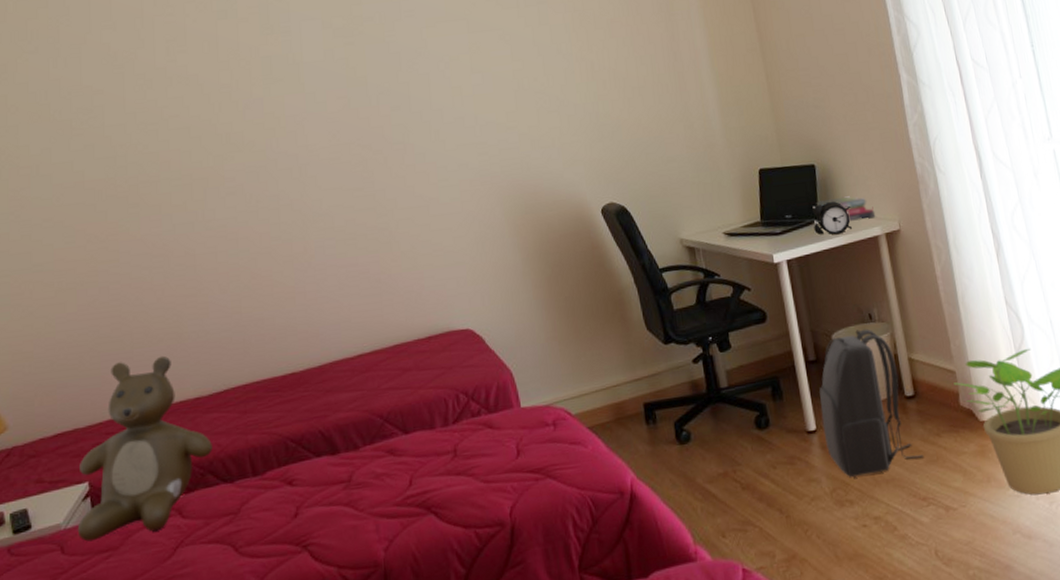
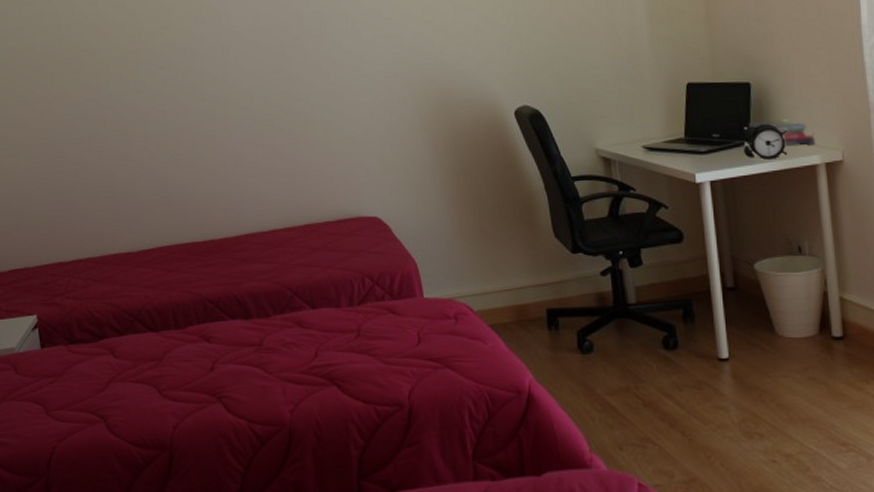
teddy bear: present [77,355,212,542] -> none [27,211,141,366]
backpack: present [819,329,923,477] -> none [735,261,847,411]

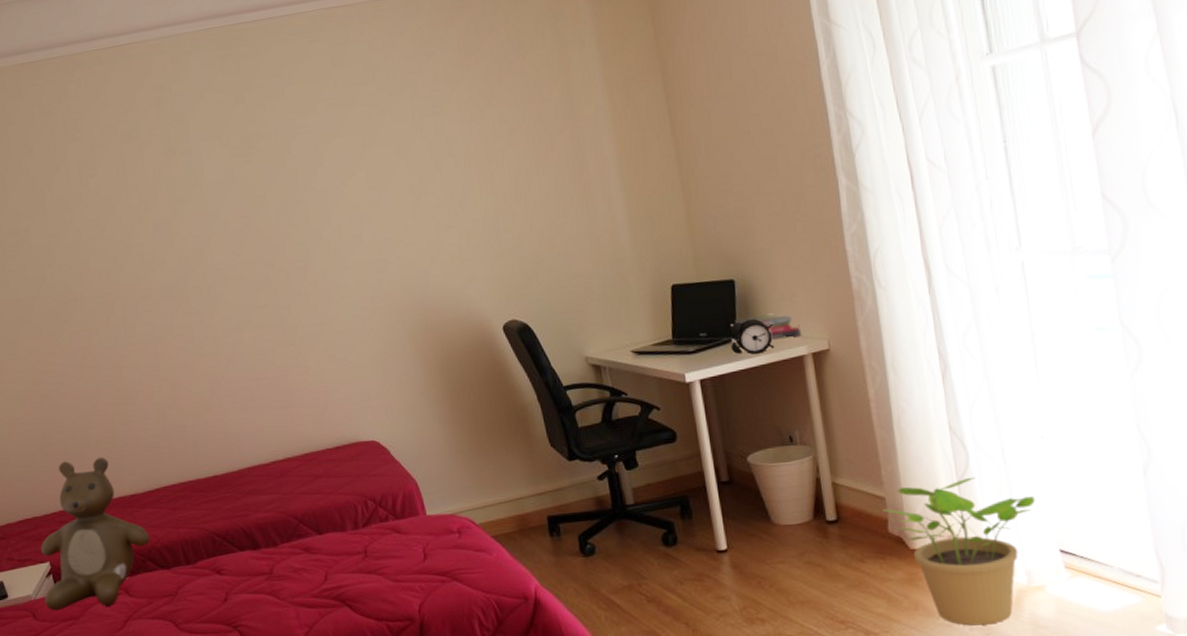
teddy bear: none [27,211,141,366] -> present [41,457,150,611]

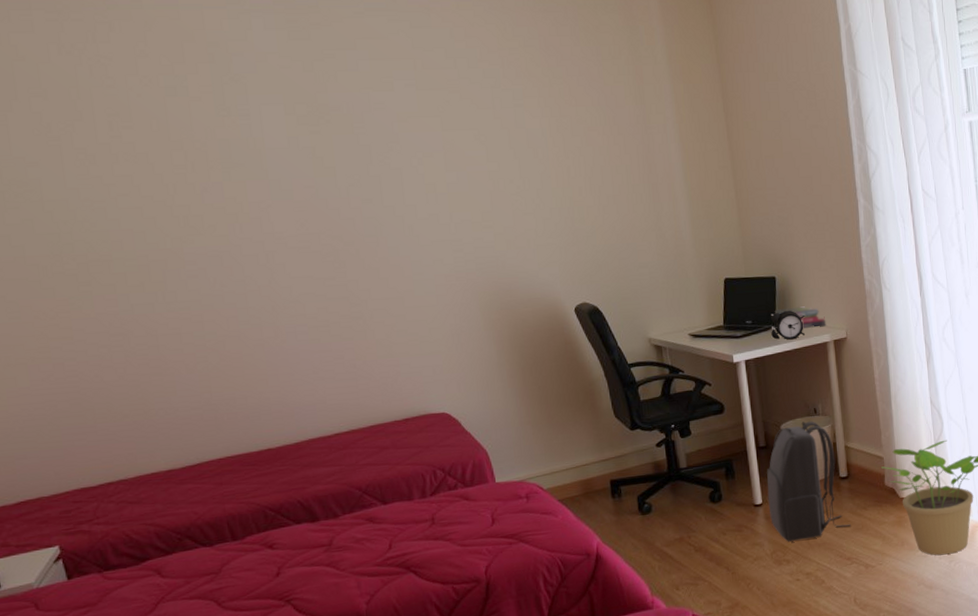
teddy bear: present [41,457,150,611] -> none [47,430,189,599]
backpack: none [731,451,844,597] -> present [767,421,851,542]

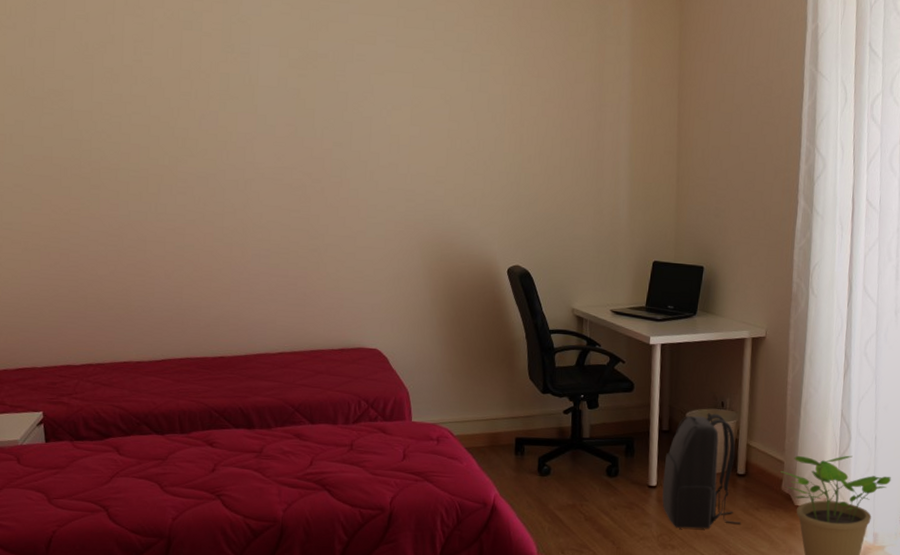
alarm clock: present [771,310,806,340] -> none [690,301,728,331]
books: present [774,306,827,328] -> none [697,299,748,323]

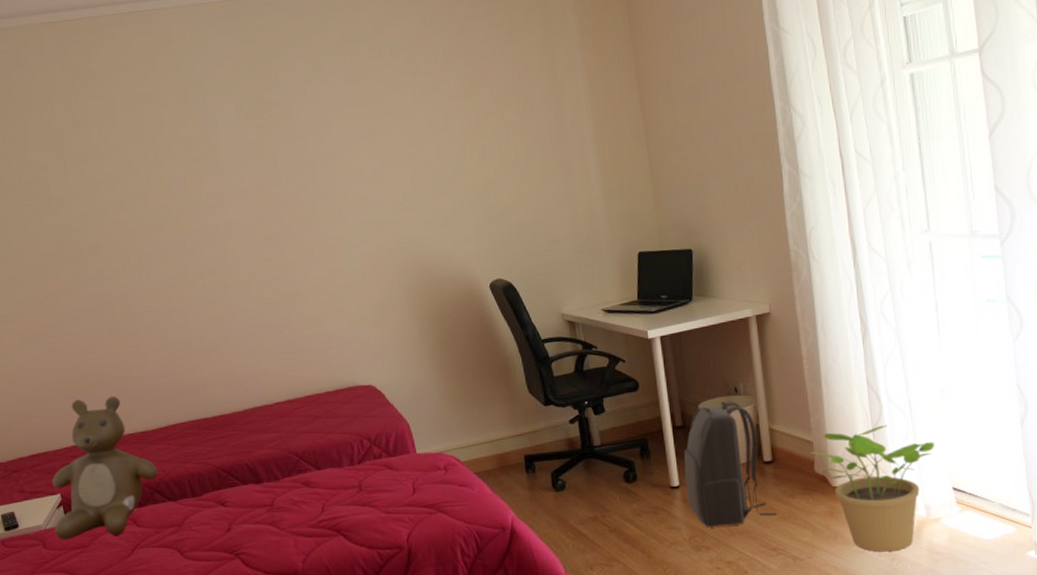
teddy bear: none [31,319,148,461] -> present [52,396,158,540]

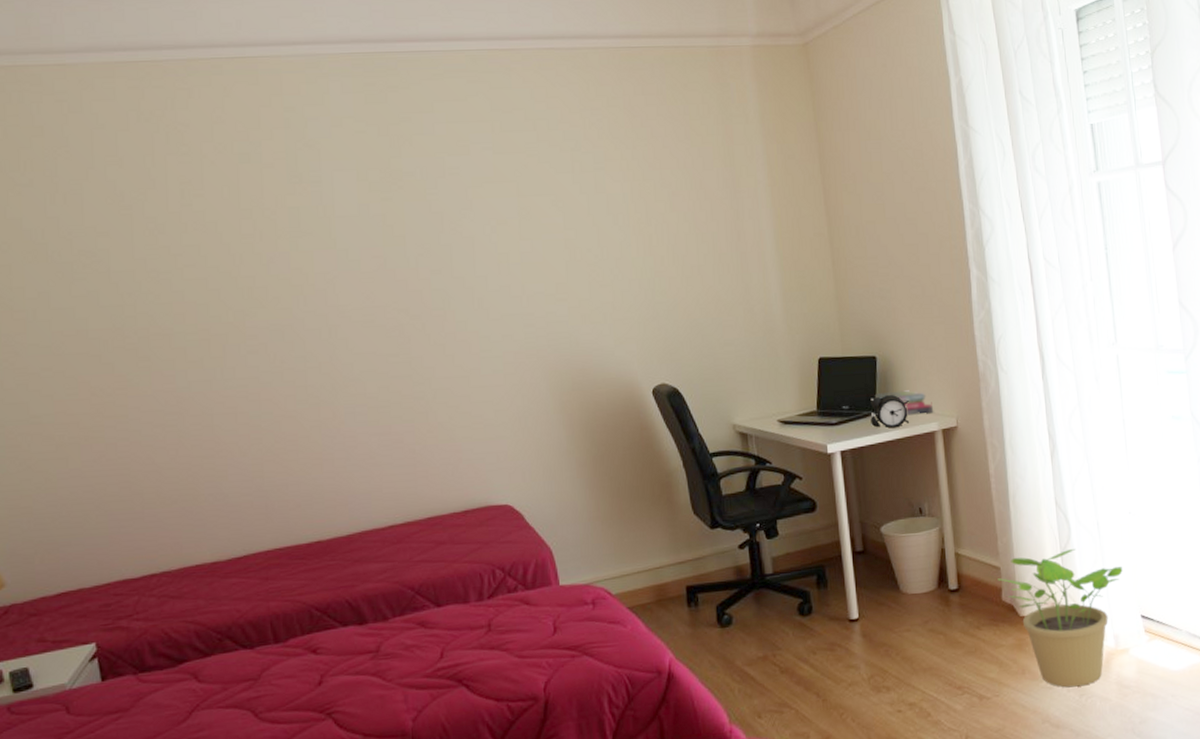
teddy bear: present [52,396,158,540] -> none [83,517,231,703]
backpack: present [684,400,776,527] -> none [864,522,962,665]
alarm clock: none [687,283,725,315] -> present [870,394,910,429]
books: none [691,280,748,303] -> present [874,390,934,415]

